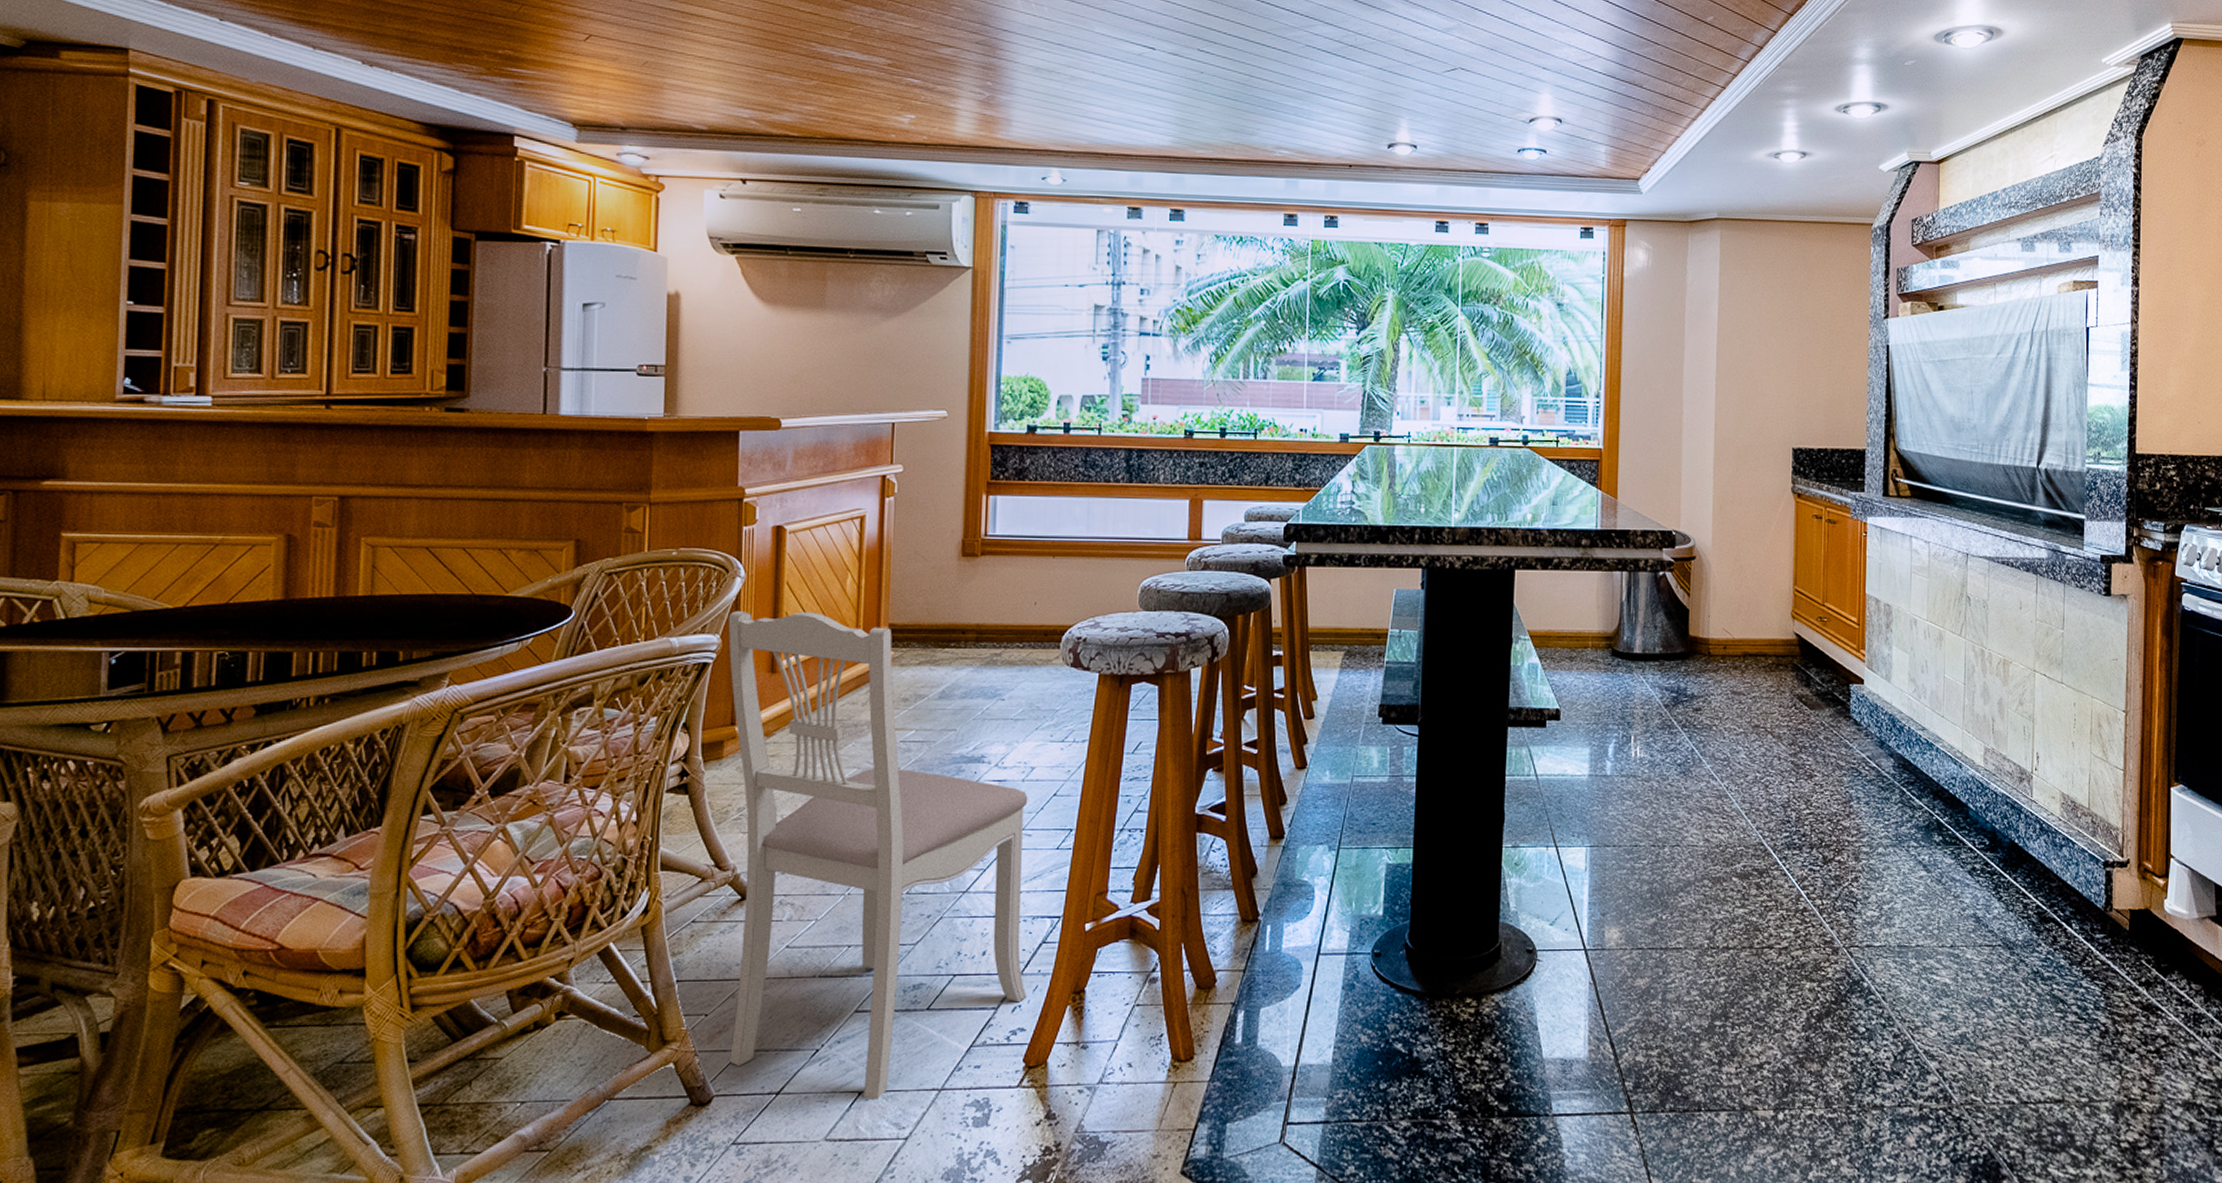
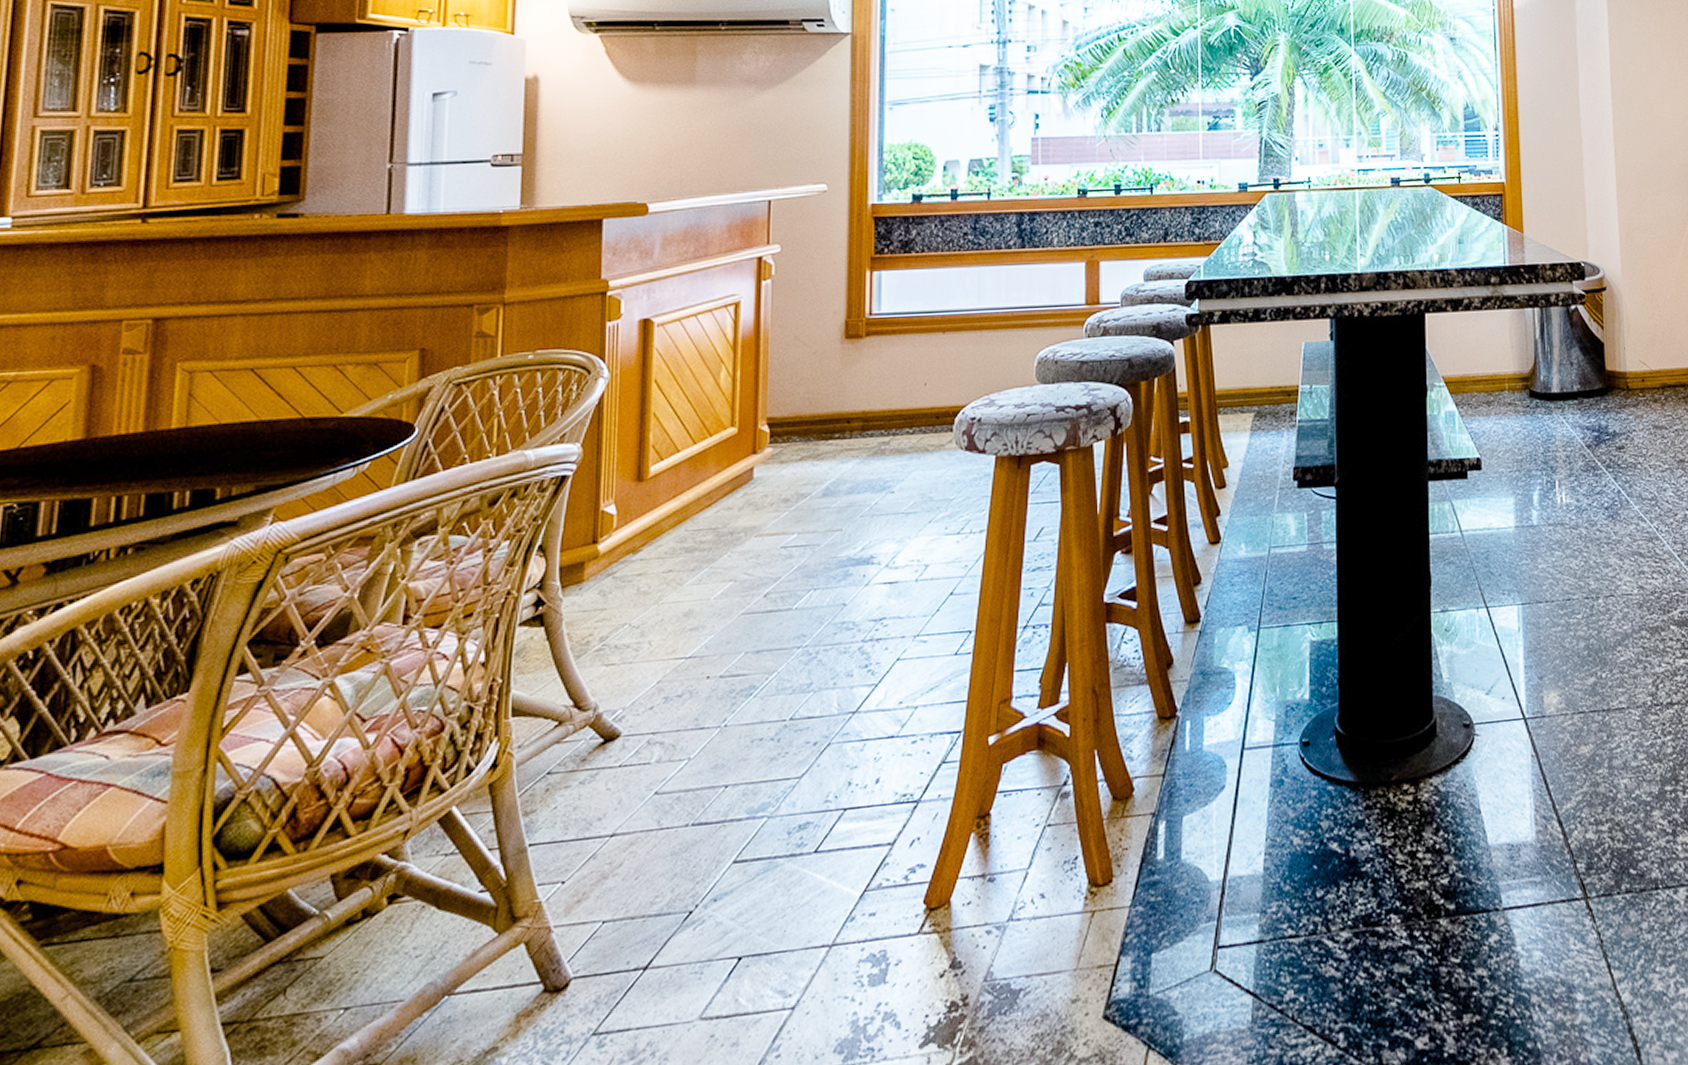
dining chair: present [728,611,1028,1099] -> none [589,410,926,965]

